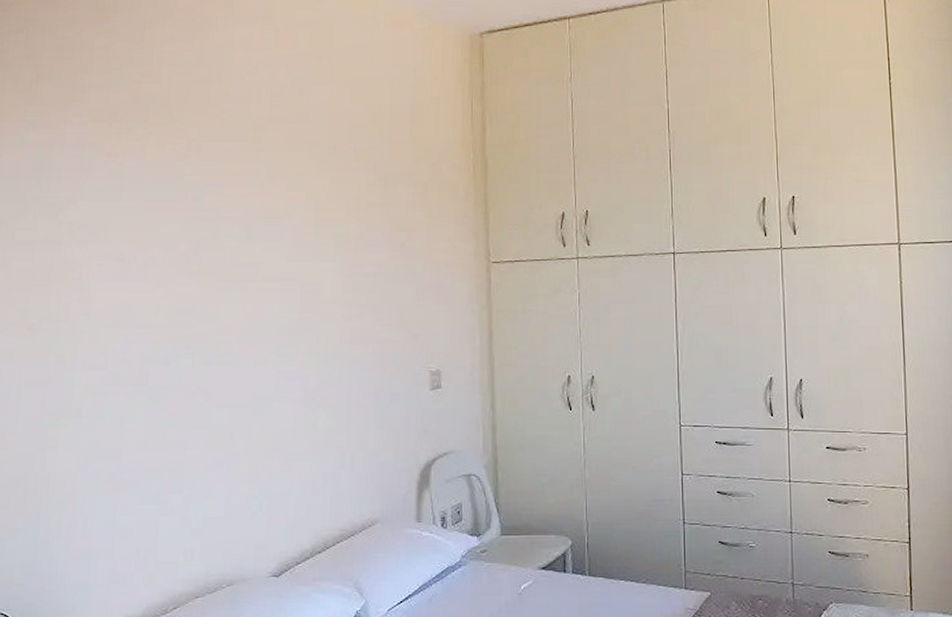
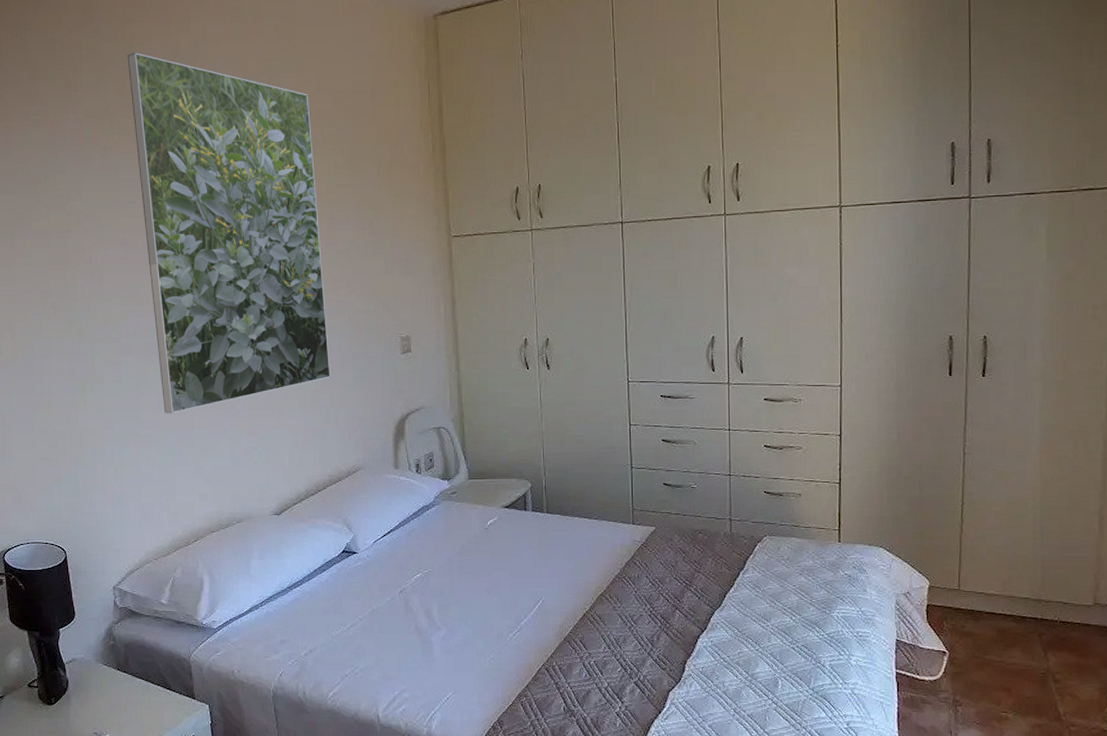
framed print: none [144,55,349,455] -> present [127,53,331,414]

